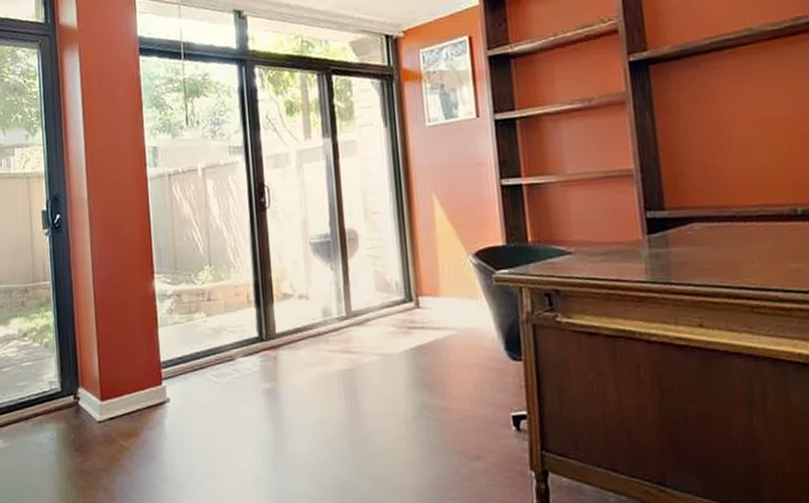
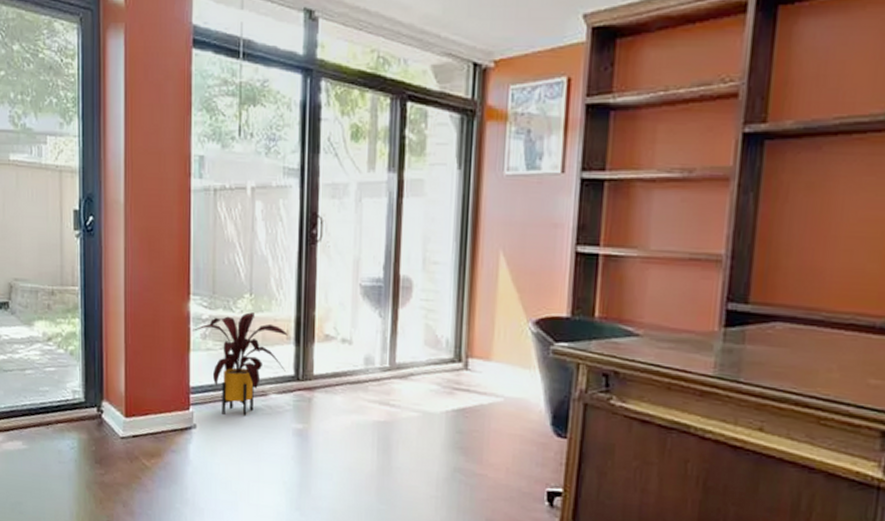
house plant: none [158,282,250,384] -> present [192,312,288,415]

